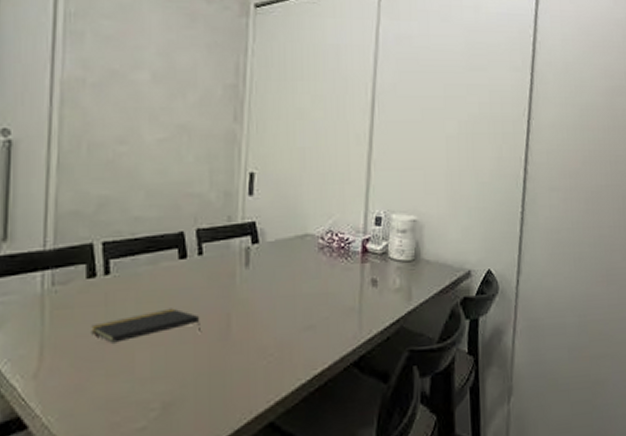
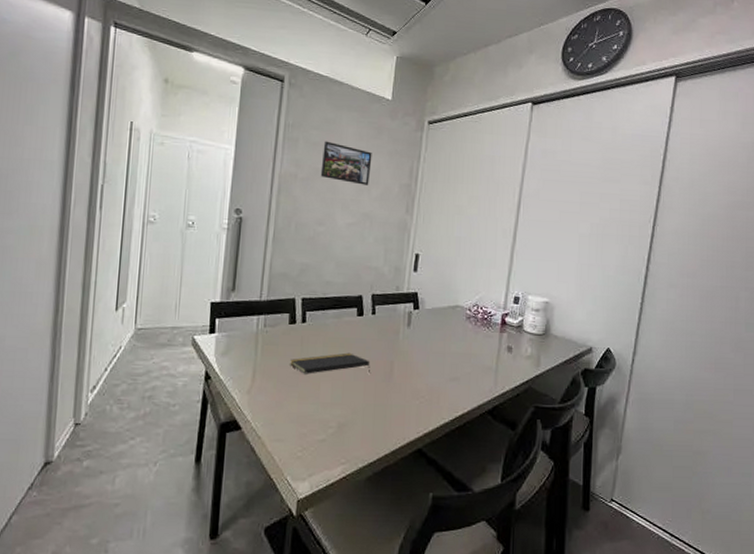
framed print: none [117,33,185,88] -> present [320,141,372,185]

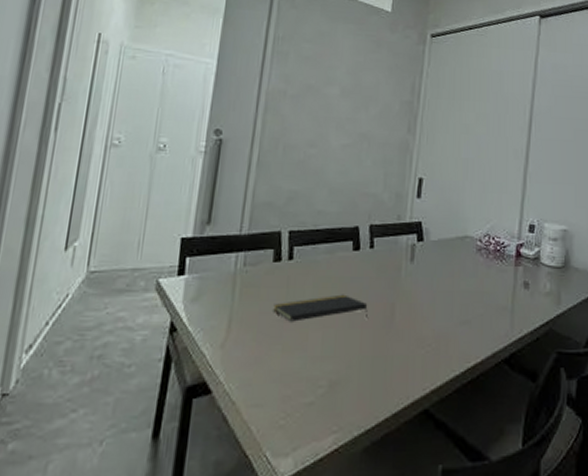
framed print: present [320,141,372,185] -> none [312,54,370,103]

